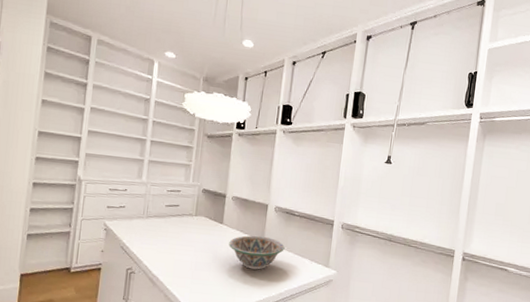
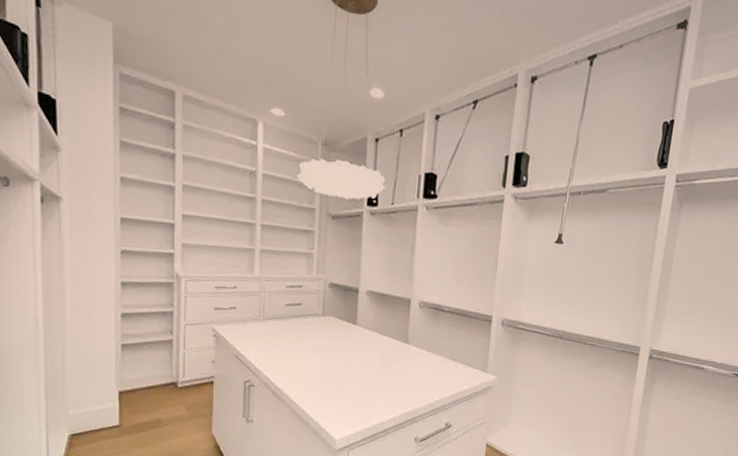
decorative bowl: present [229,235,285,270] -> none [365,337,433,378]

